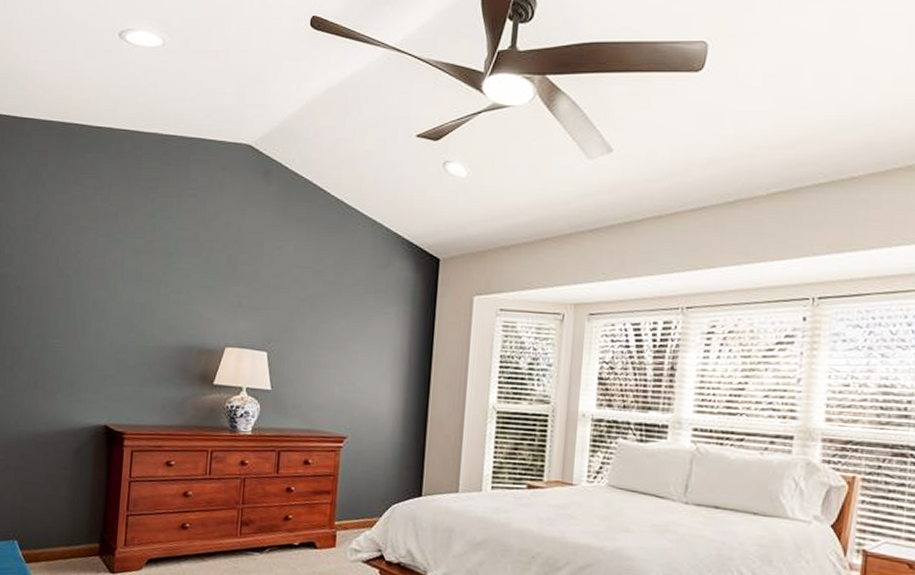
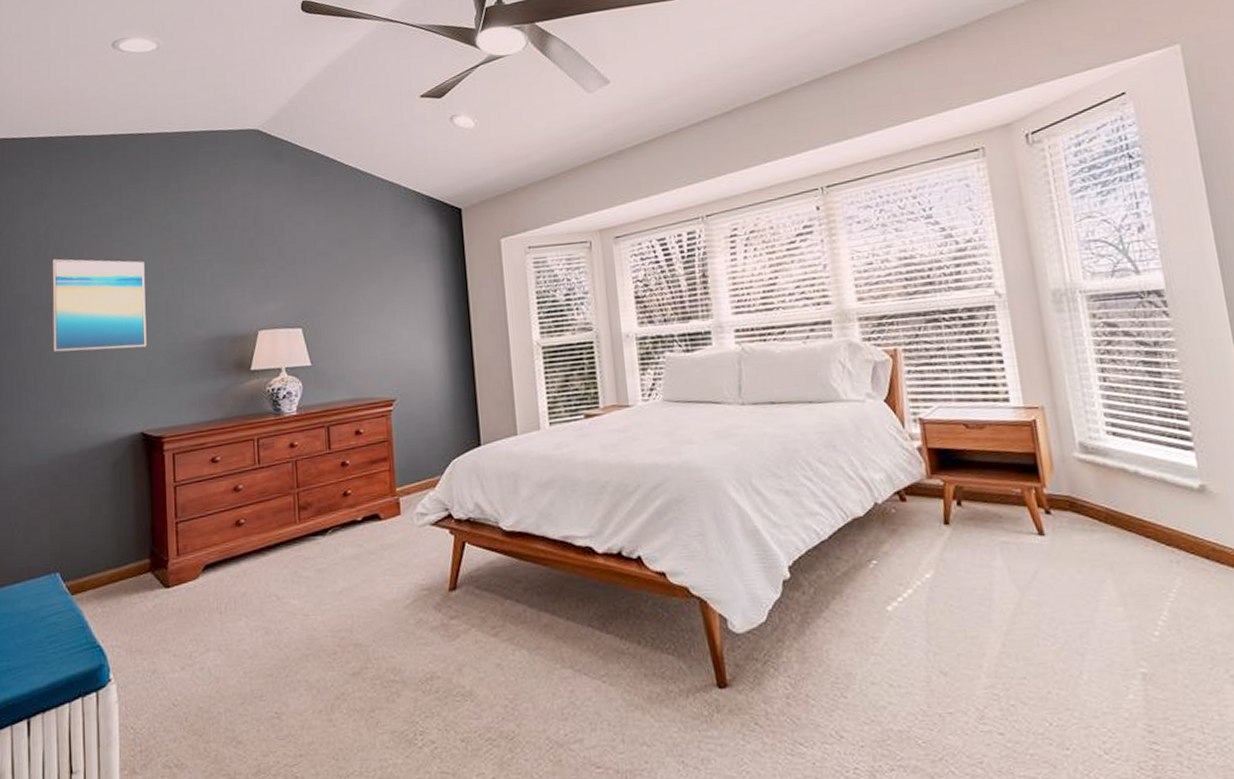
wall art: none [32,244,126,345] -> present [52,259,147,353]

